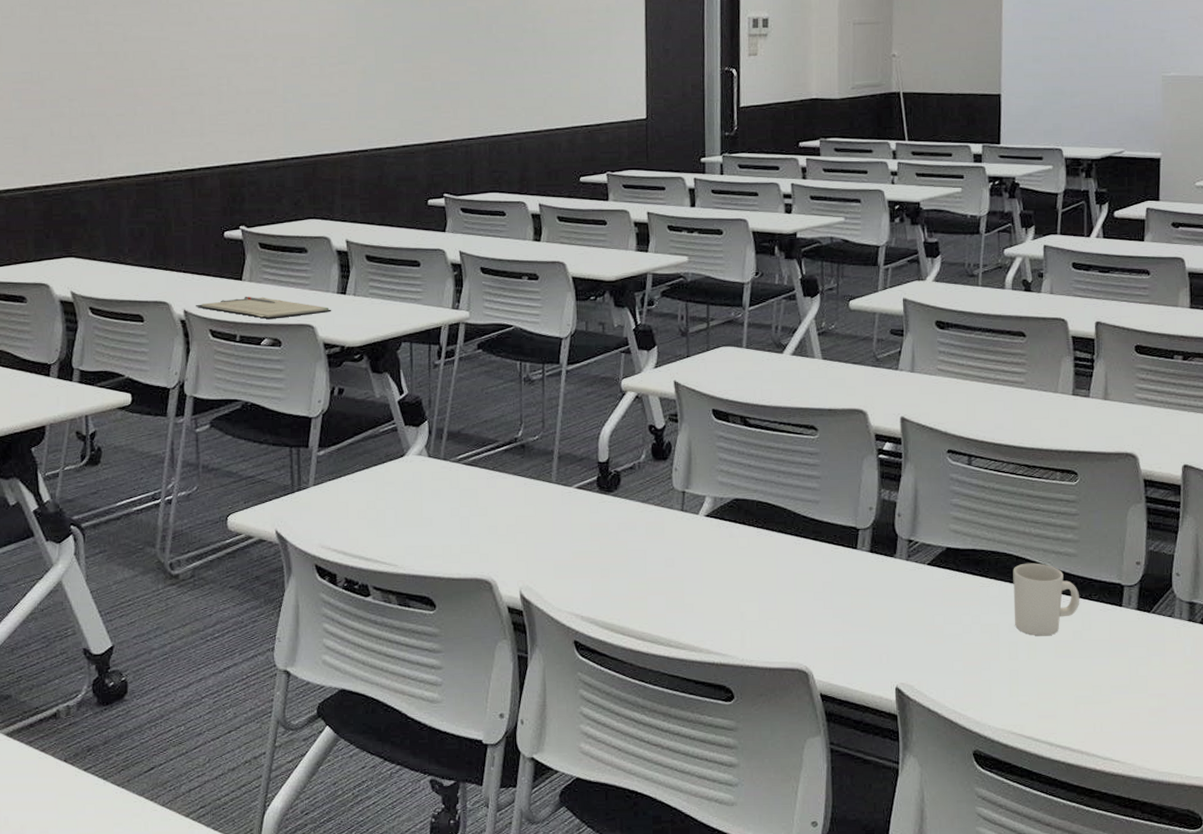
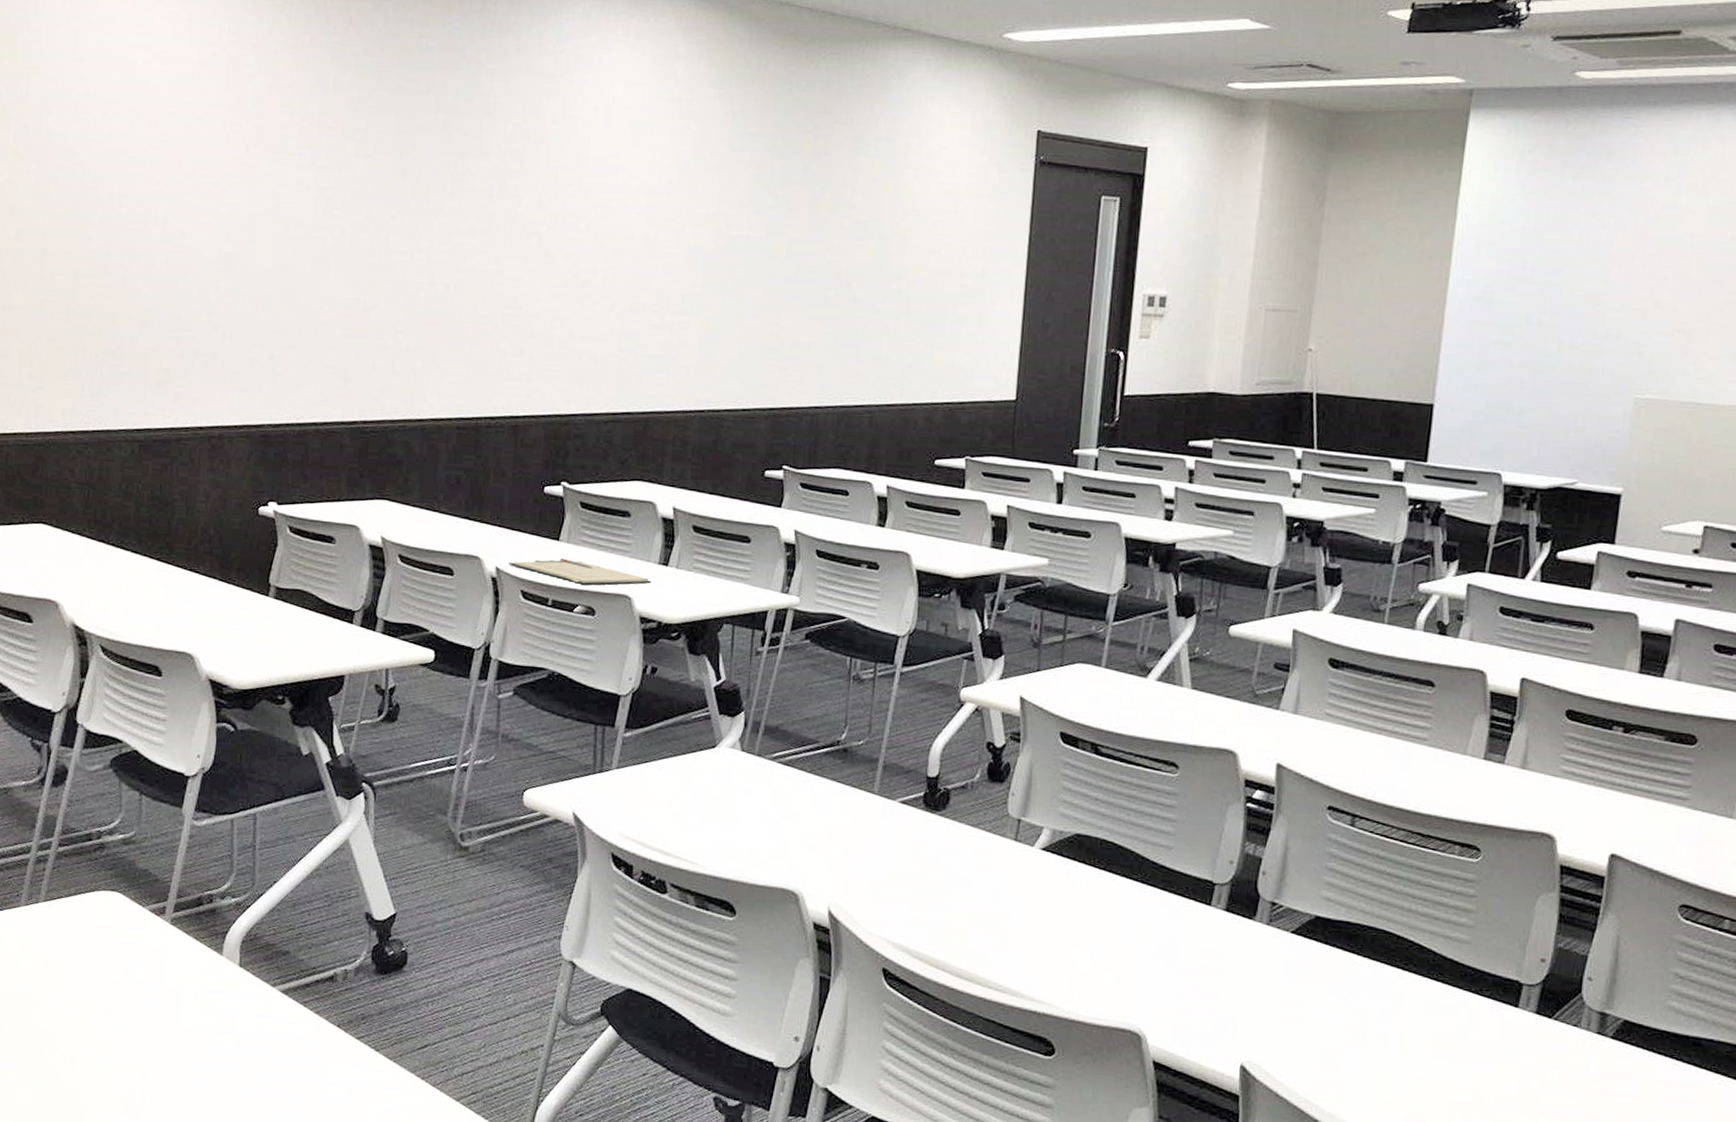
mug: present [1013,563,1080,636] -> none [1387,944,1469,1030]

